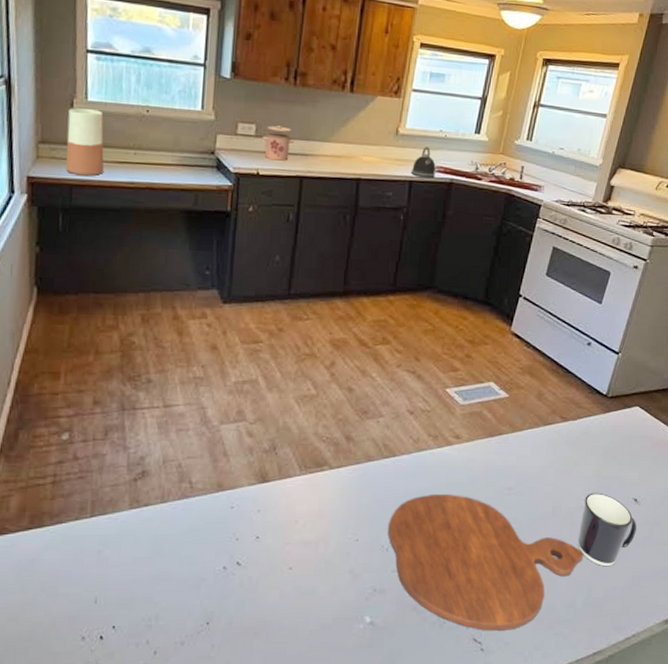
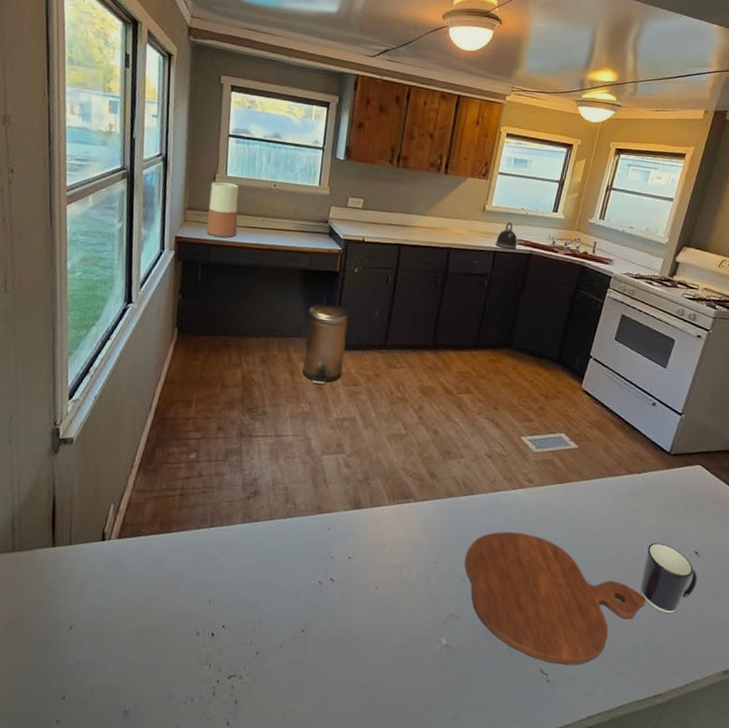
pedal bin: none [192,250,247,343] -> present [302,304,351,384]
cooking pot: present [262,125,294,161] -> none [368,200,395,231]

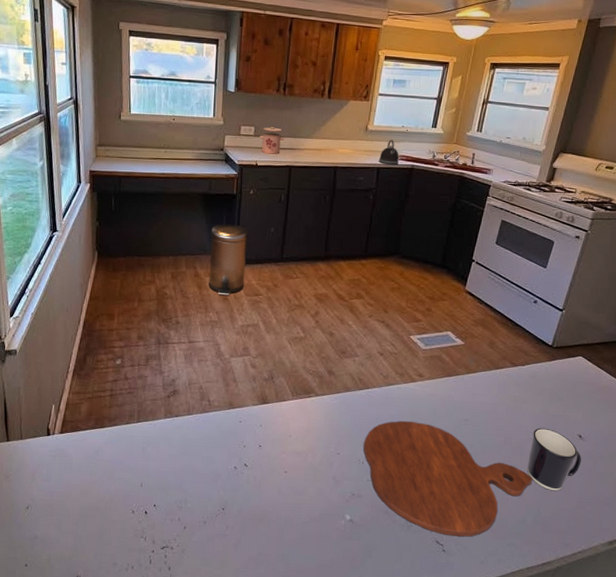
vase: present [207,181,239,238] -> none [116,119,143,170]
cooking pot: none [368,200,395,231] -> present [259,127,284,154]

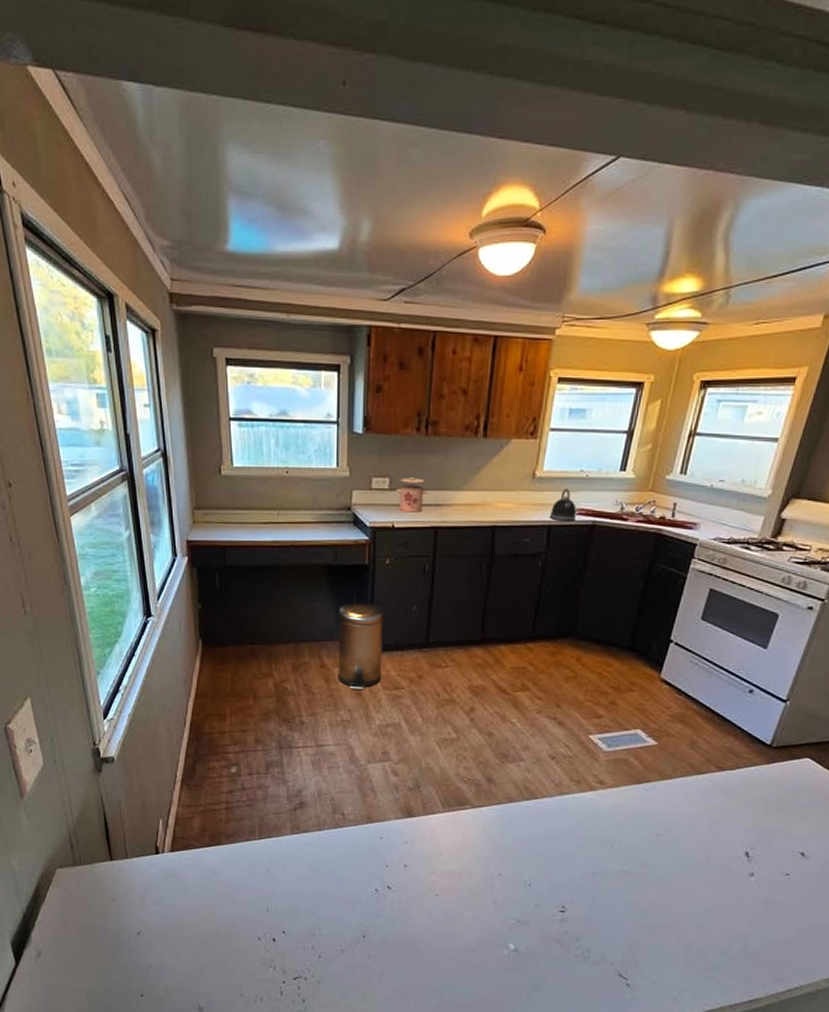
cutting board: present [363,421,533,537] -> none [530,837,740,970]
mug: present [527,427,581,491] -> none [733,844,803,919]

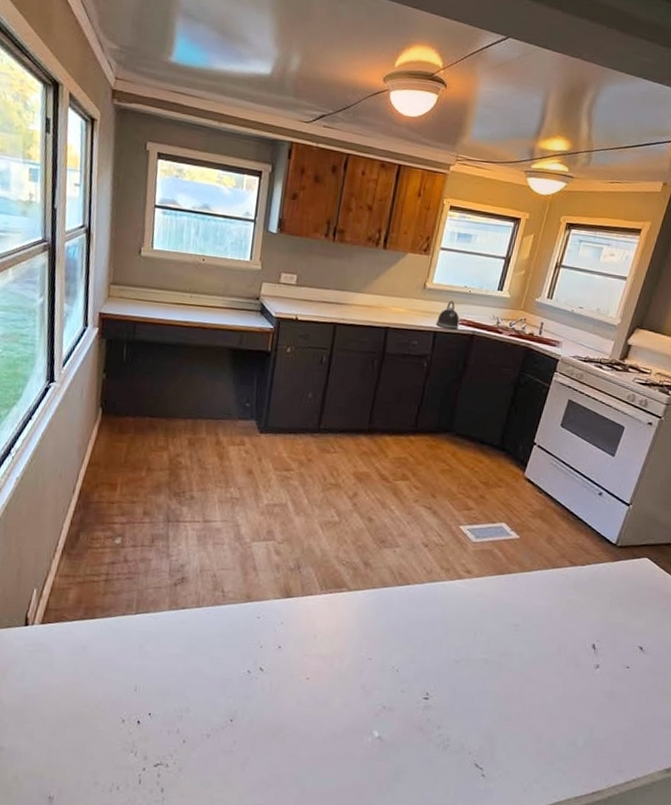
pedal bin: present [338,602,386,690] -> none [231,385,283,469]
cooking pot: present [396,477,428,513] -> none [302,276,331,309]

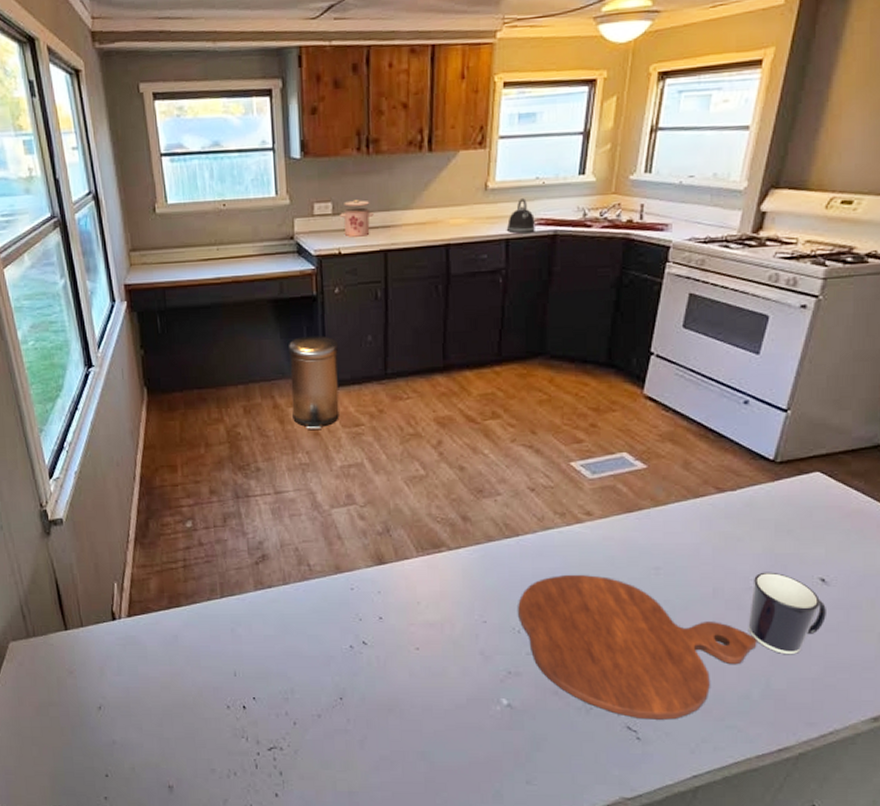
pedal bin: none [231,385,283,469] -> present [289,336,339,429]
cooking pot: none [302,276,331,309] -> present [340,200,374,237]
cutting board: none [399,623,587,760] -> present [518,575,757,720]
mug: none [581,637,641,710] -> present [748,572,826,655]

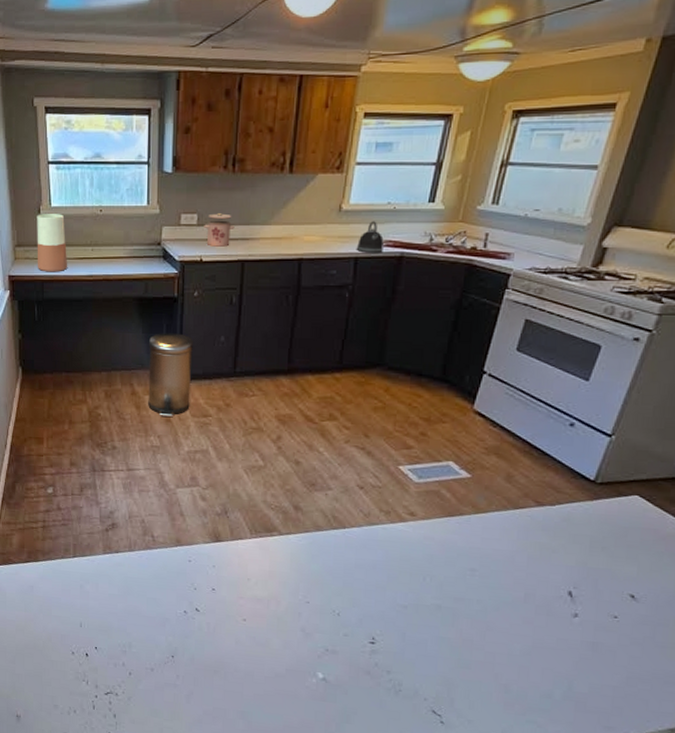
vase: none [152,211,190,278] -> present [37,214,67,272]
cutting board: present [518,575,757,720] -> none [339,567,563,709]
mug: present [748,572,826,655] -> none [555,583,634,663]

